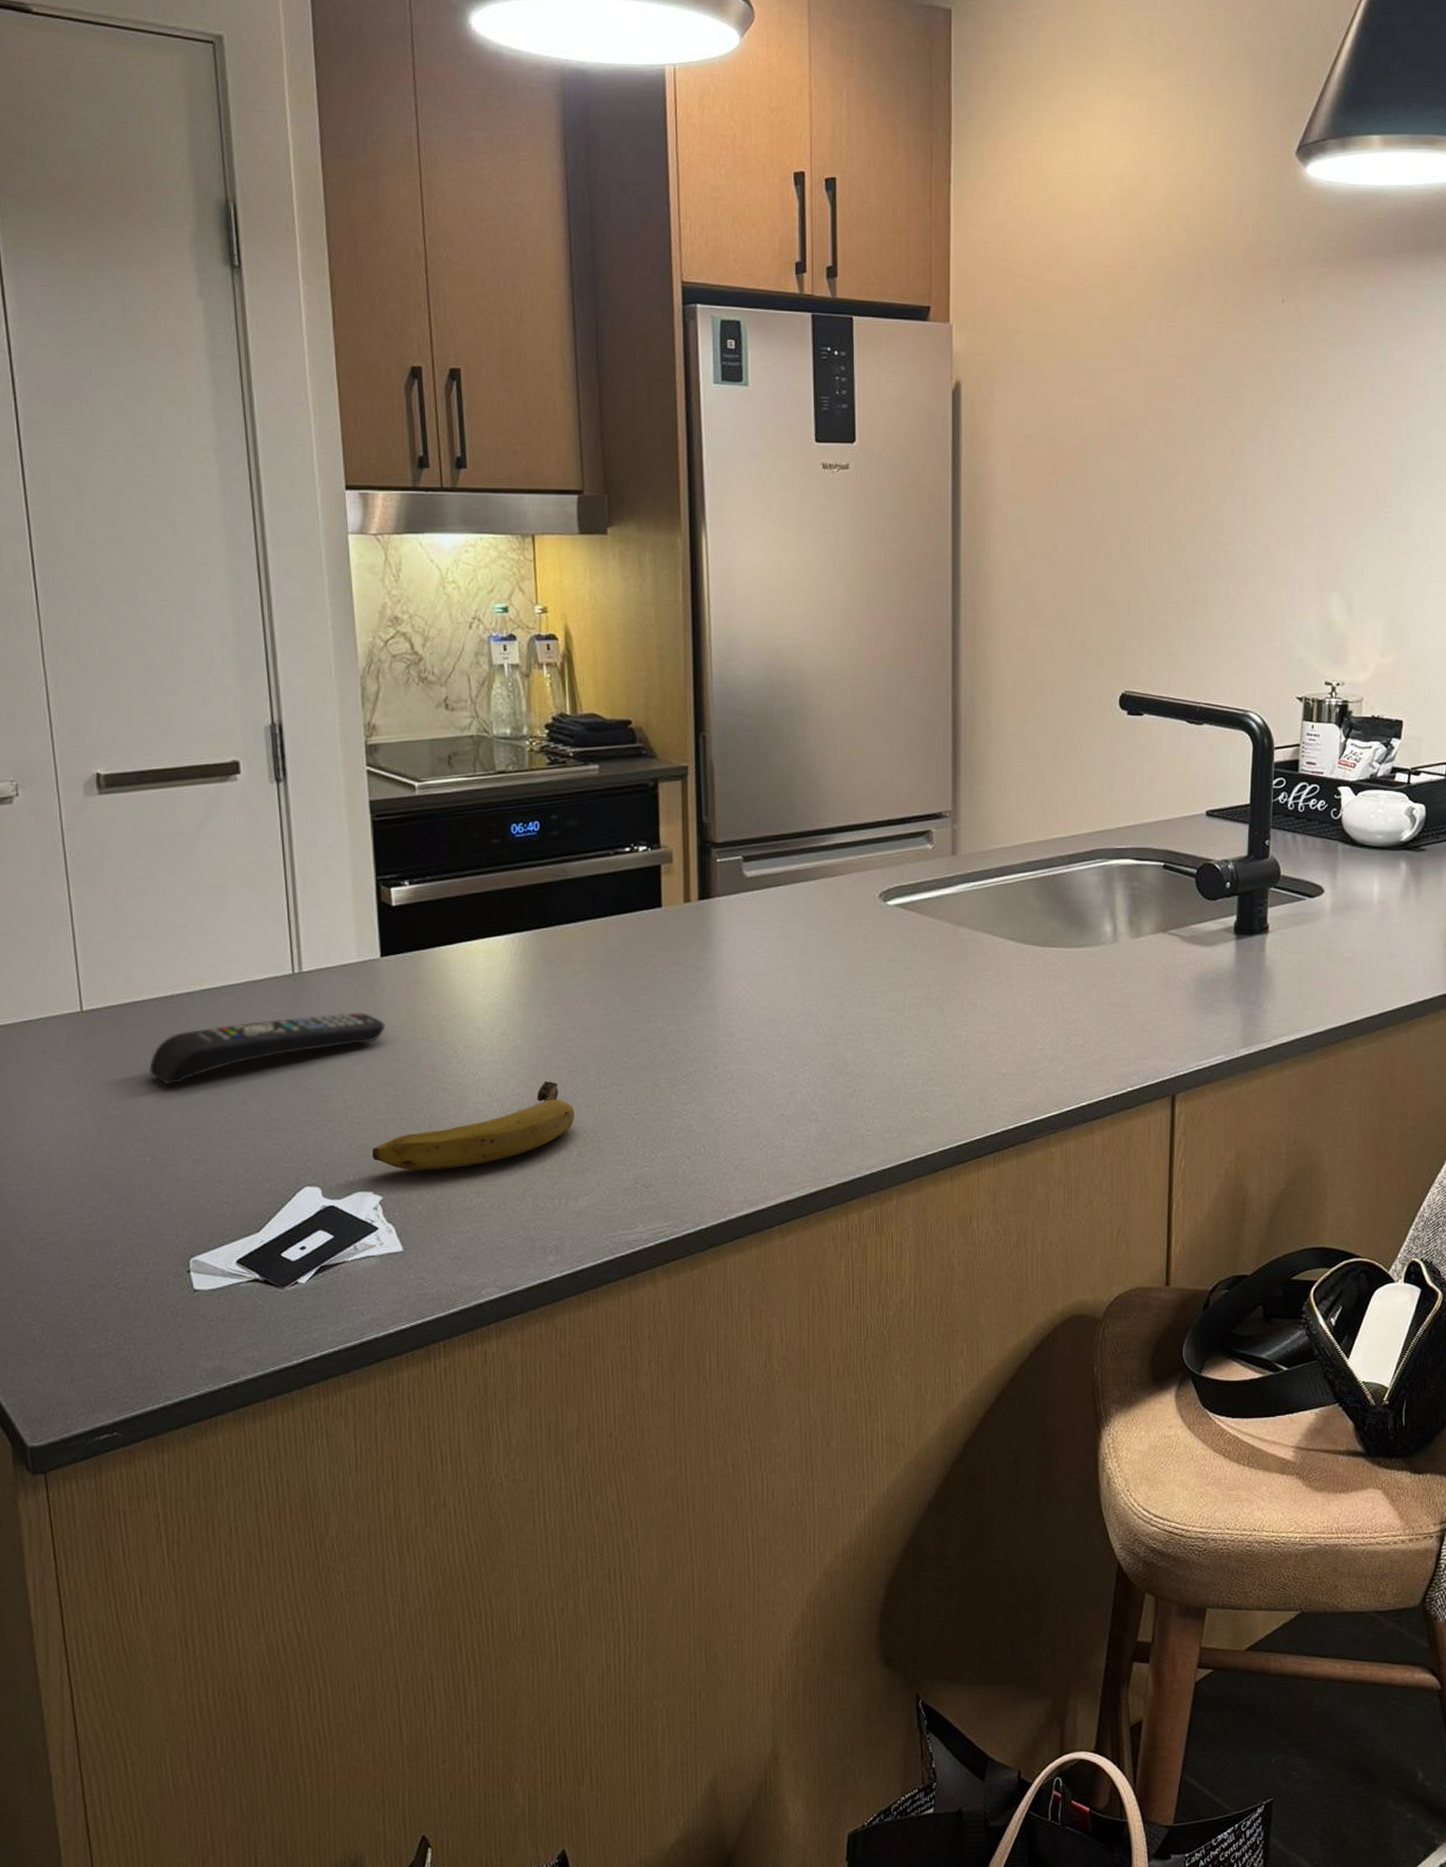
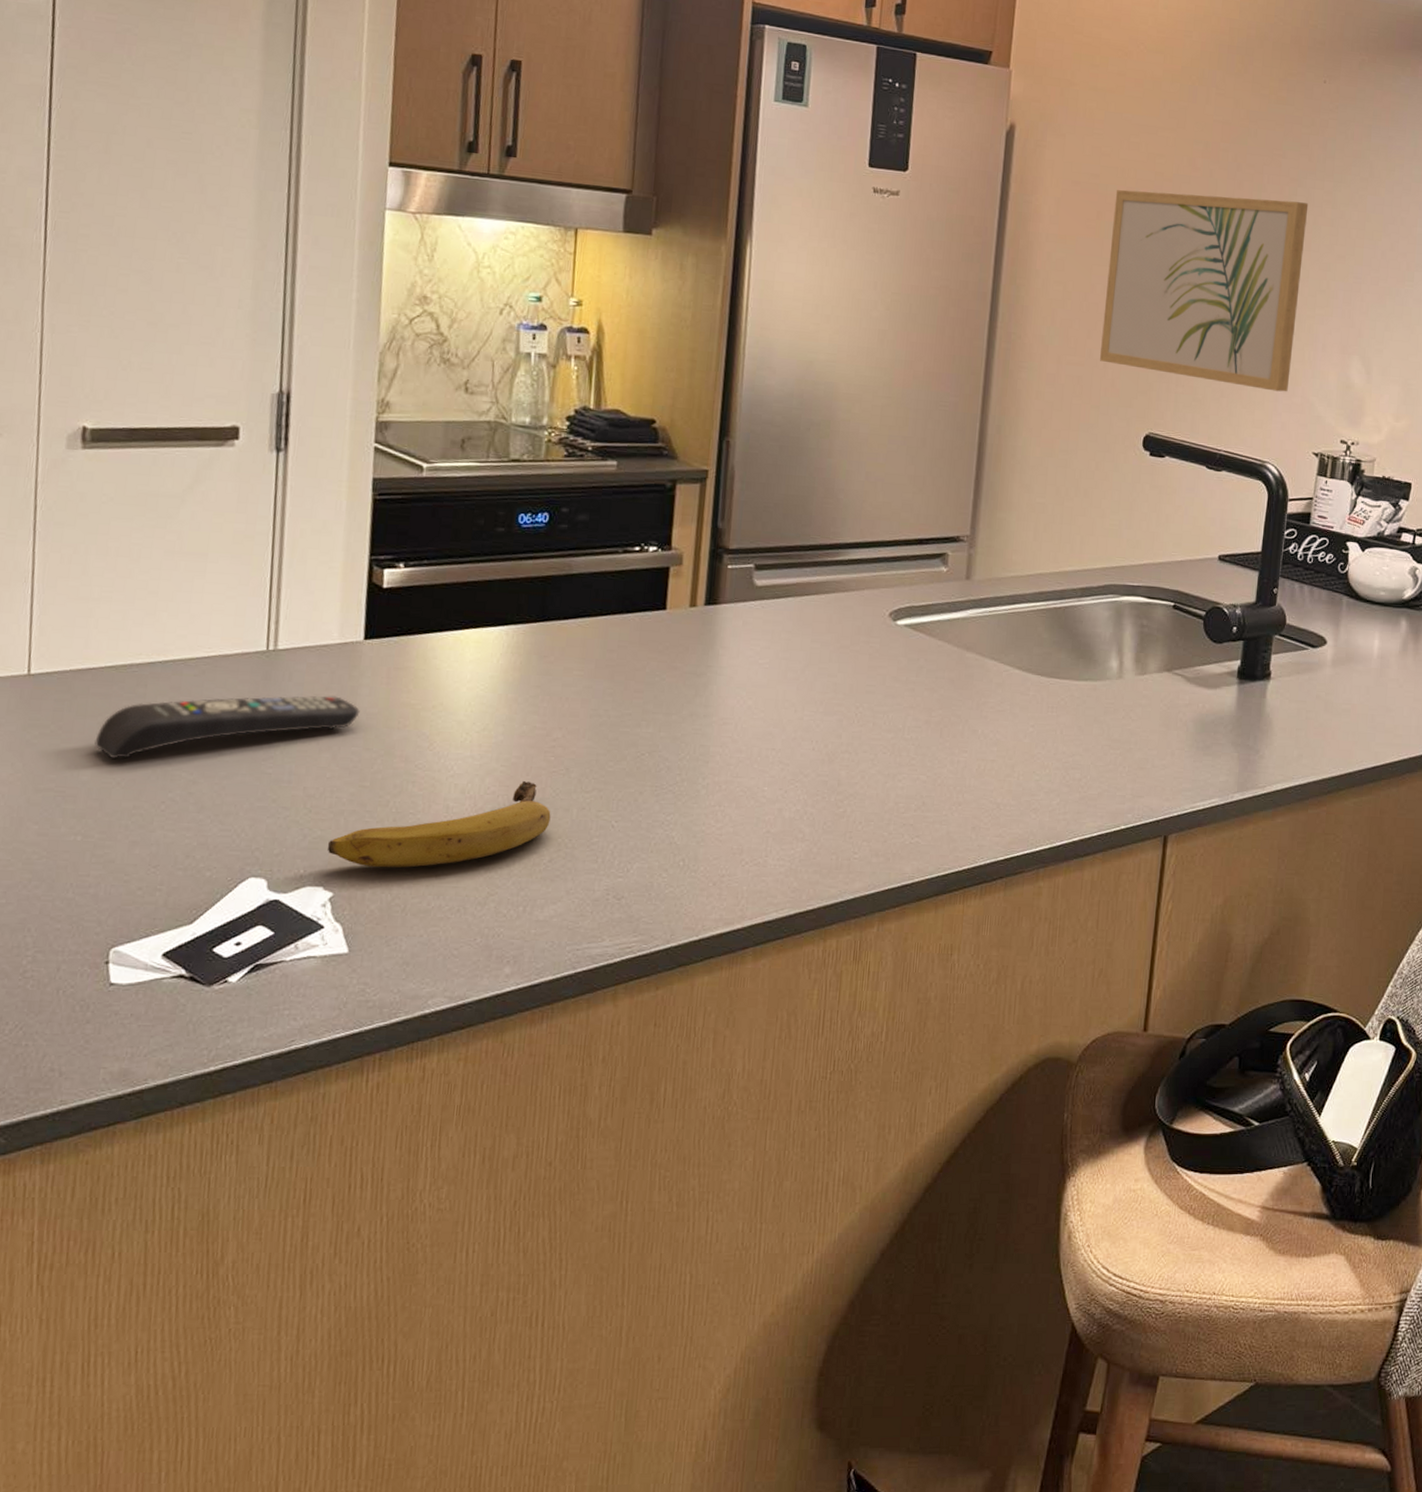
wall art: none [1068,434,1274,637] -> present [1100,189,1309,392]

